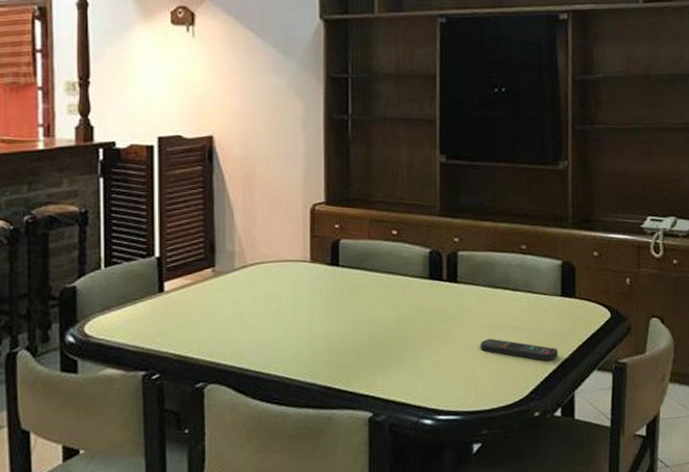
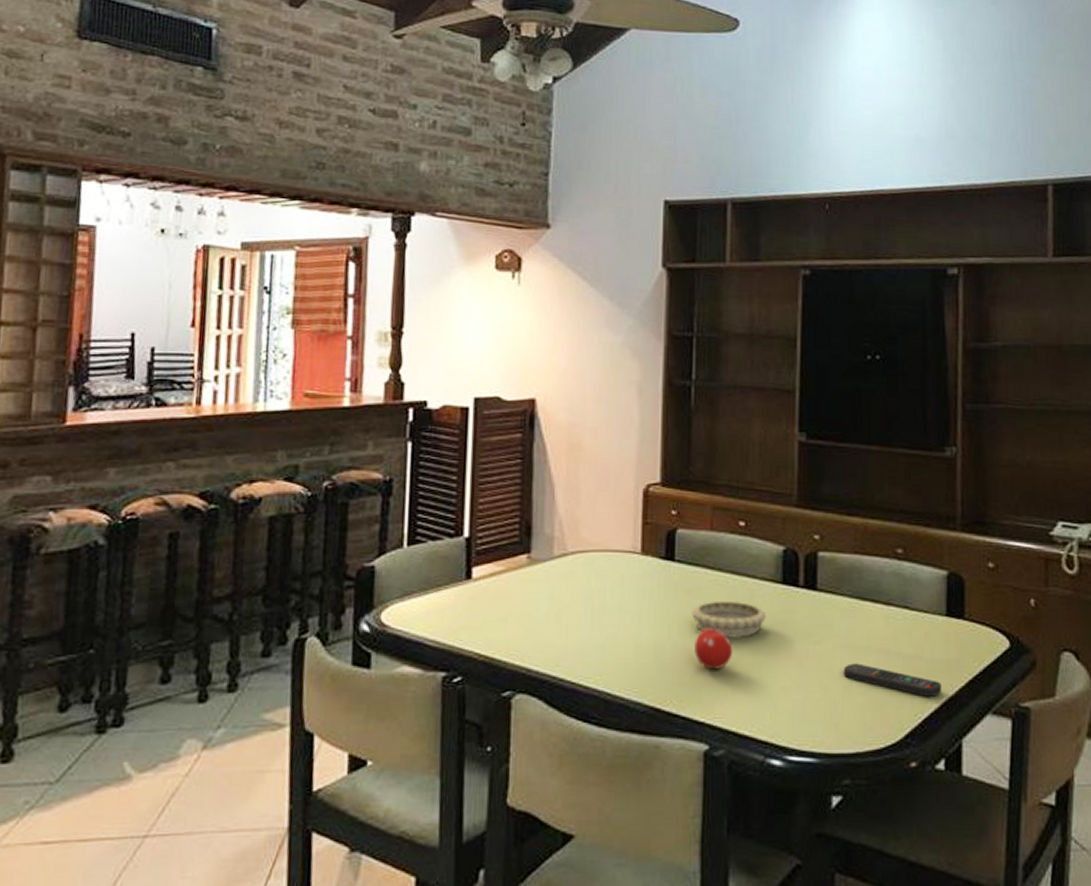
decorative bowl: none [355,295,417,326] -> present [692,600,766,638]
fruit: none [358,316,390,352] -> present [694,625,733,670]

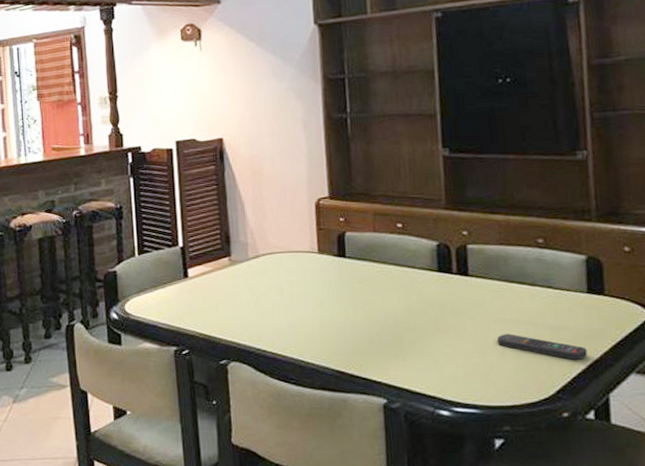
decorative bowl: present [692,600,766,638] -> none [364,287,427,316]
fruit: present [694,625,733,670] -> none [368,307,401,341]

